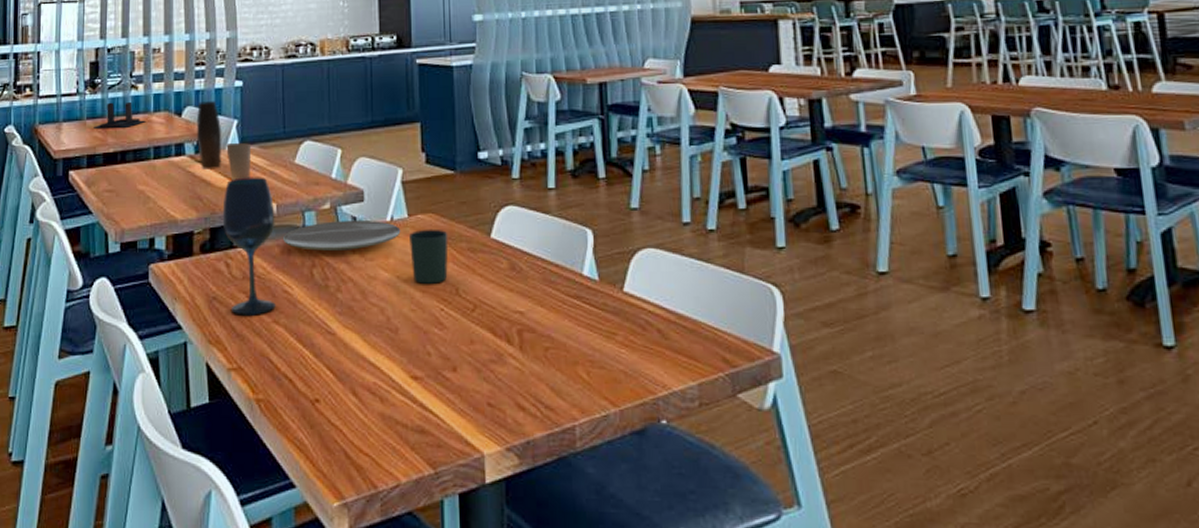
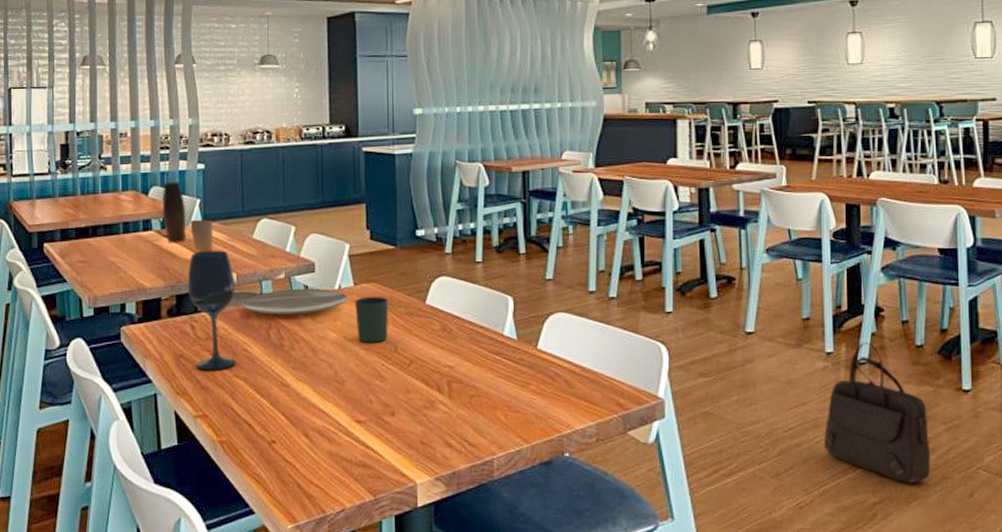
napkin holder: present [94,101,146,129] -> none [66,181,115,206]
handbag: none [986,285,1132,468] -> present [823,342,931,484]

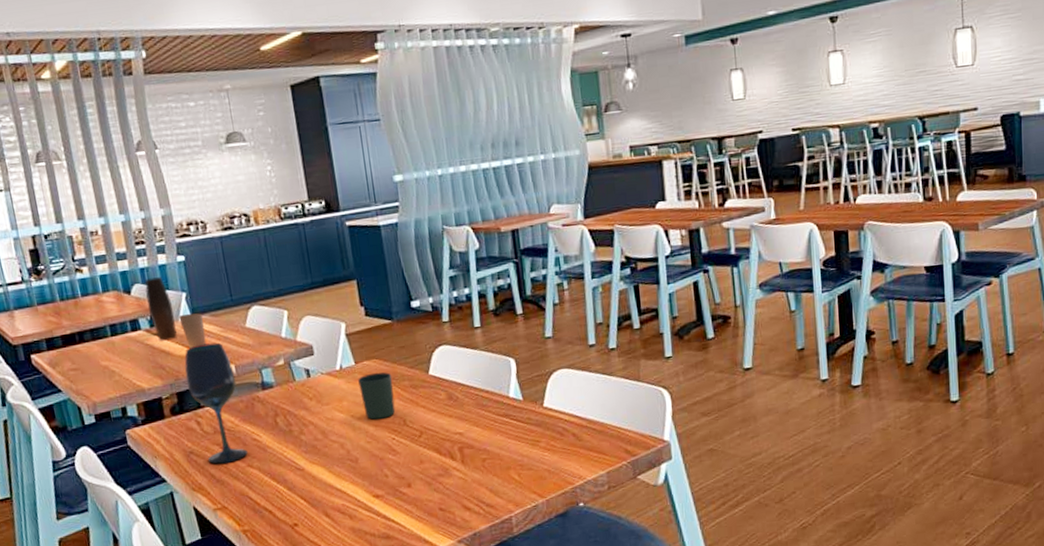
plate: present [242,288,347,316] -> none [244,370,350,402]
handbag: present [823,342,931,484] -> none [822,366,923,495]

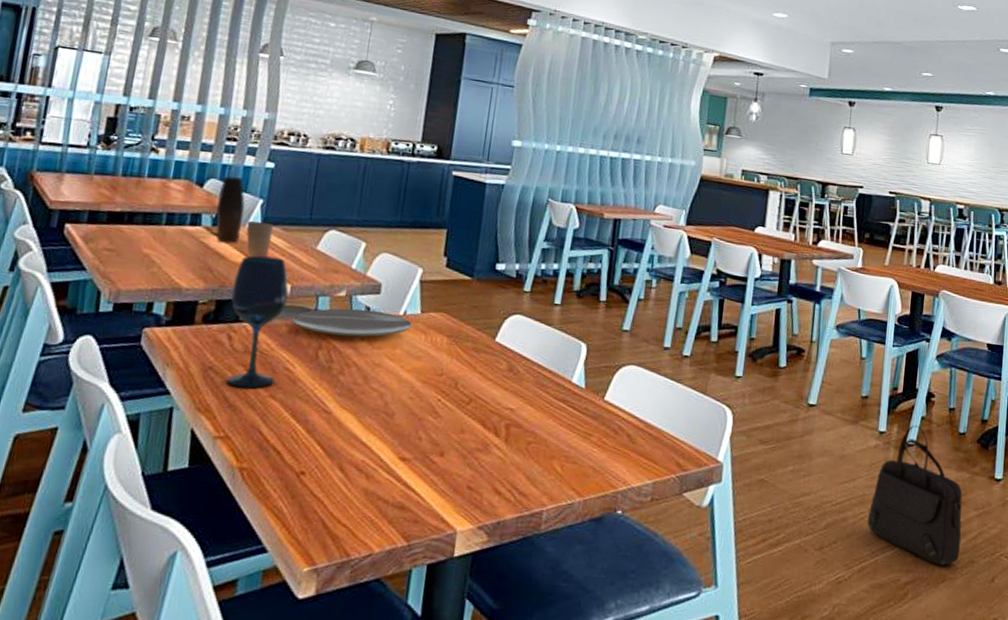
plate: none [244,370,350,402] -> present [292,308,412,338]
mug: present [358,372,396,420] -> none [416,326,457,377]
handbag: none [822,366,923,495] -> present [866,425,963,566]

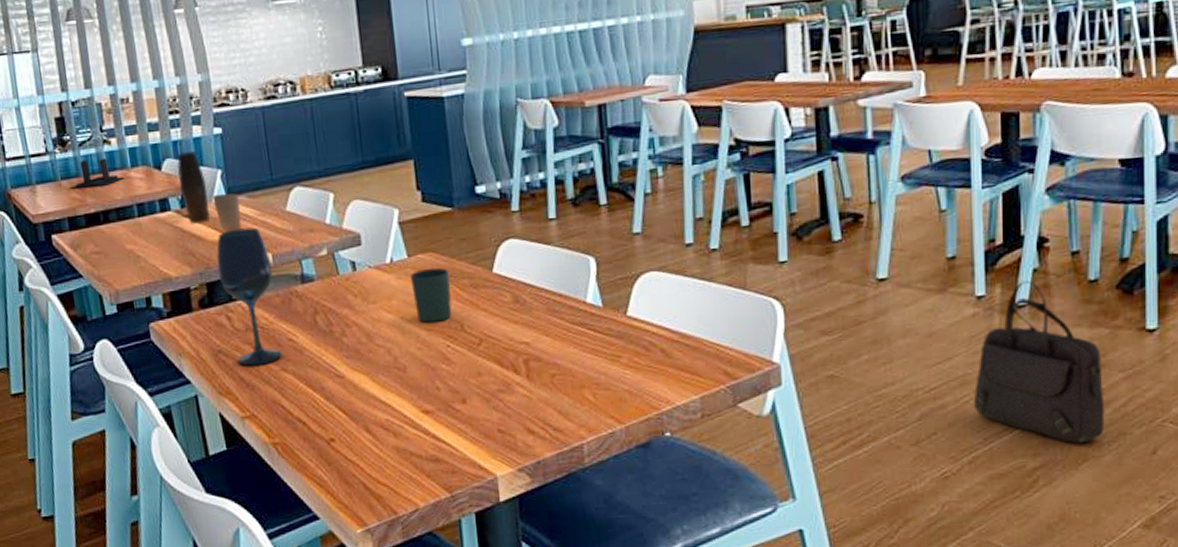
napkin holder: none [101,161,163,190] -> present [70,157,125,189]
plate: present [292,308,412,338] -> none [281,263,402,298]
mug: none [416,326,457,377] -> present [410,267,452,323]

